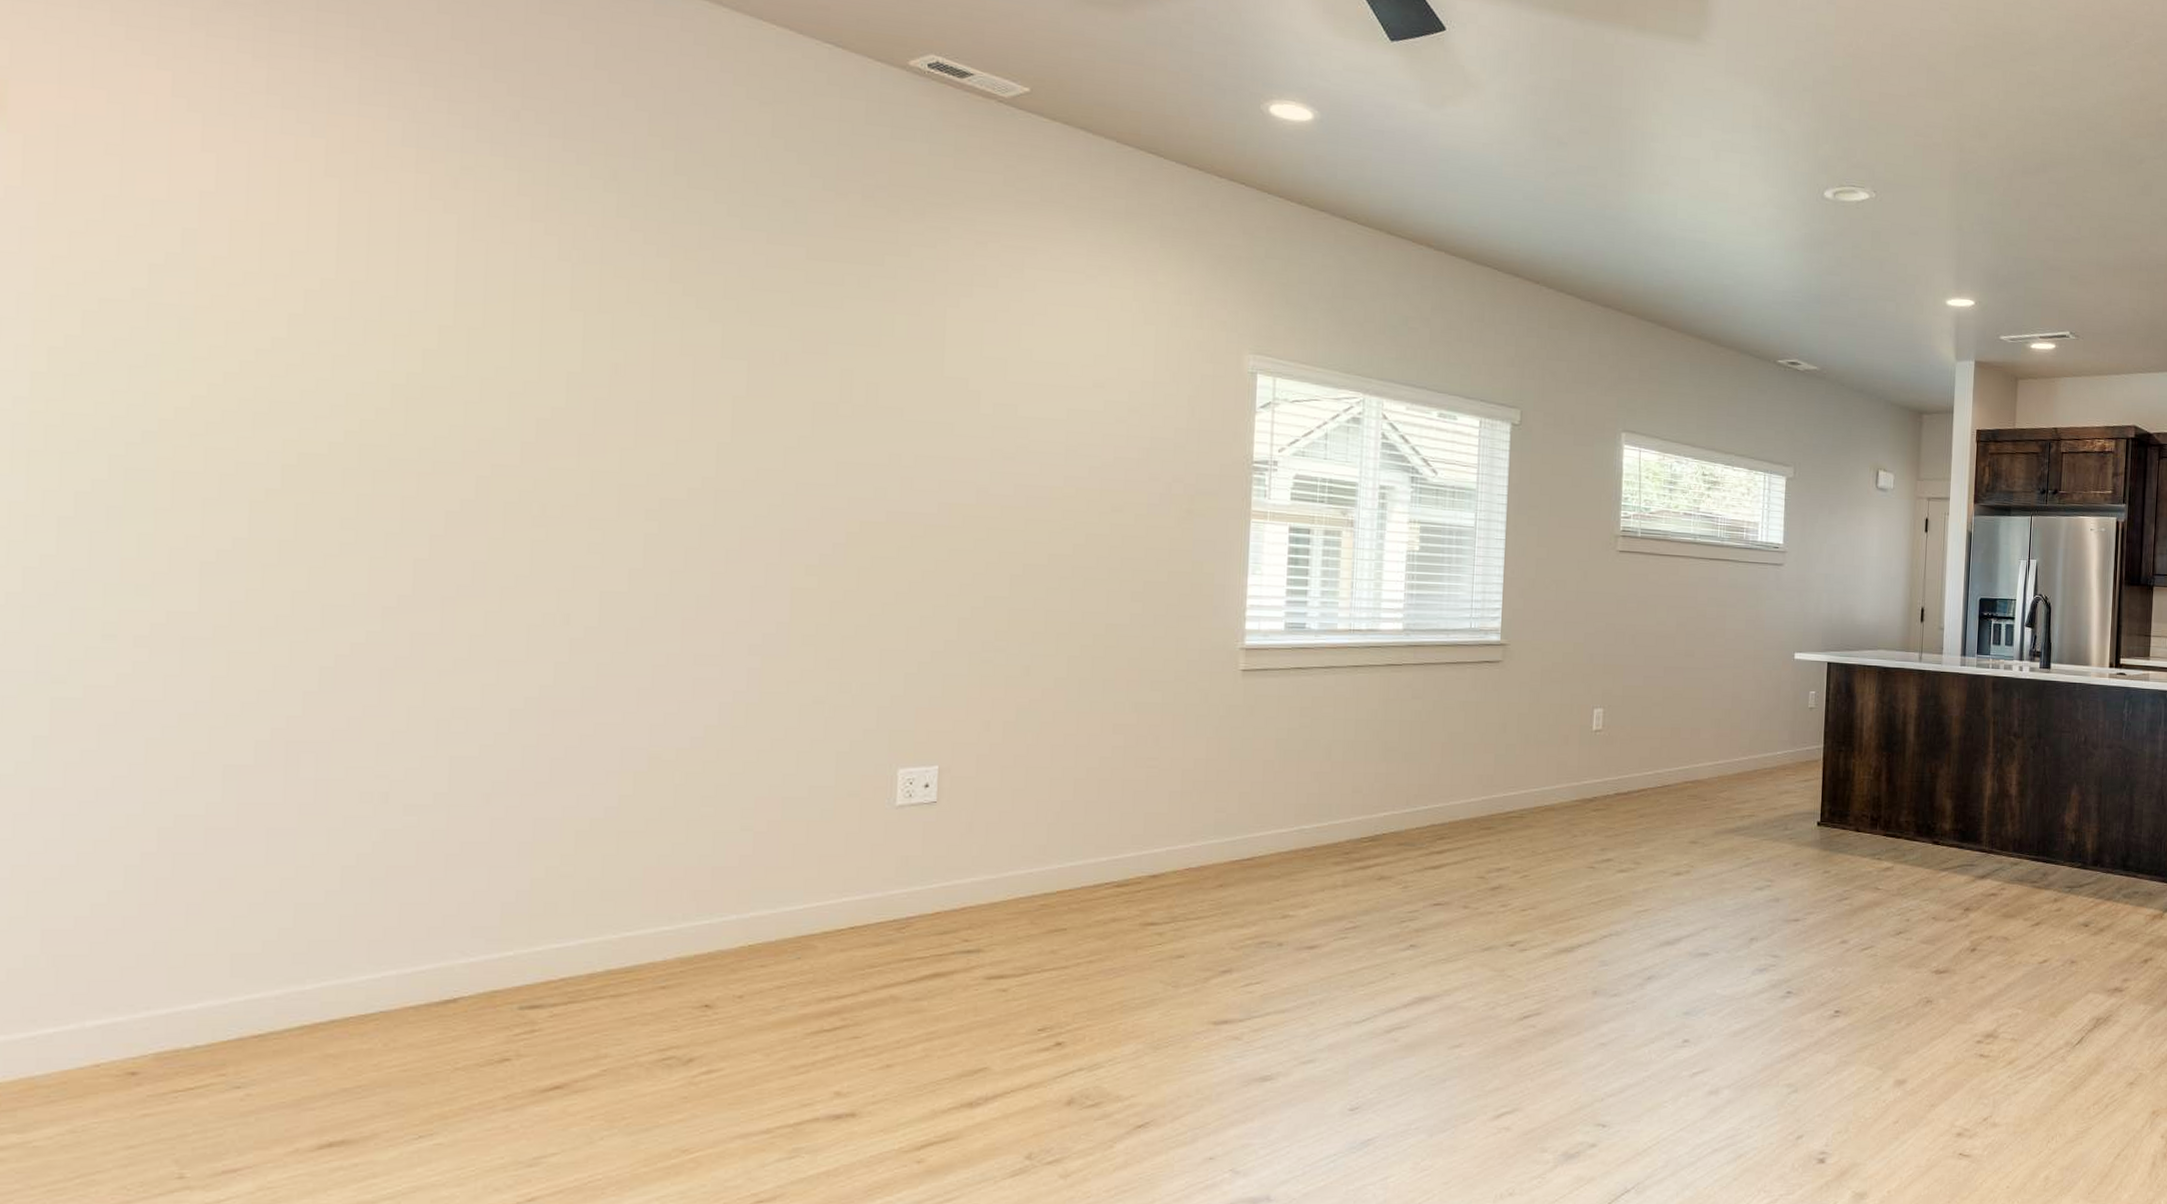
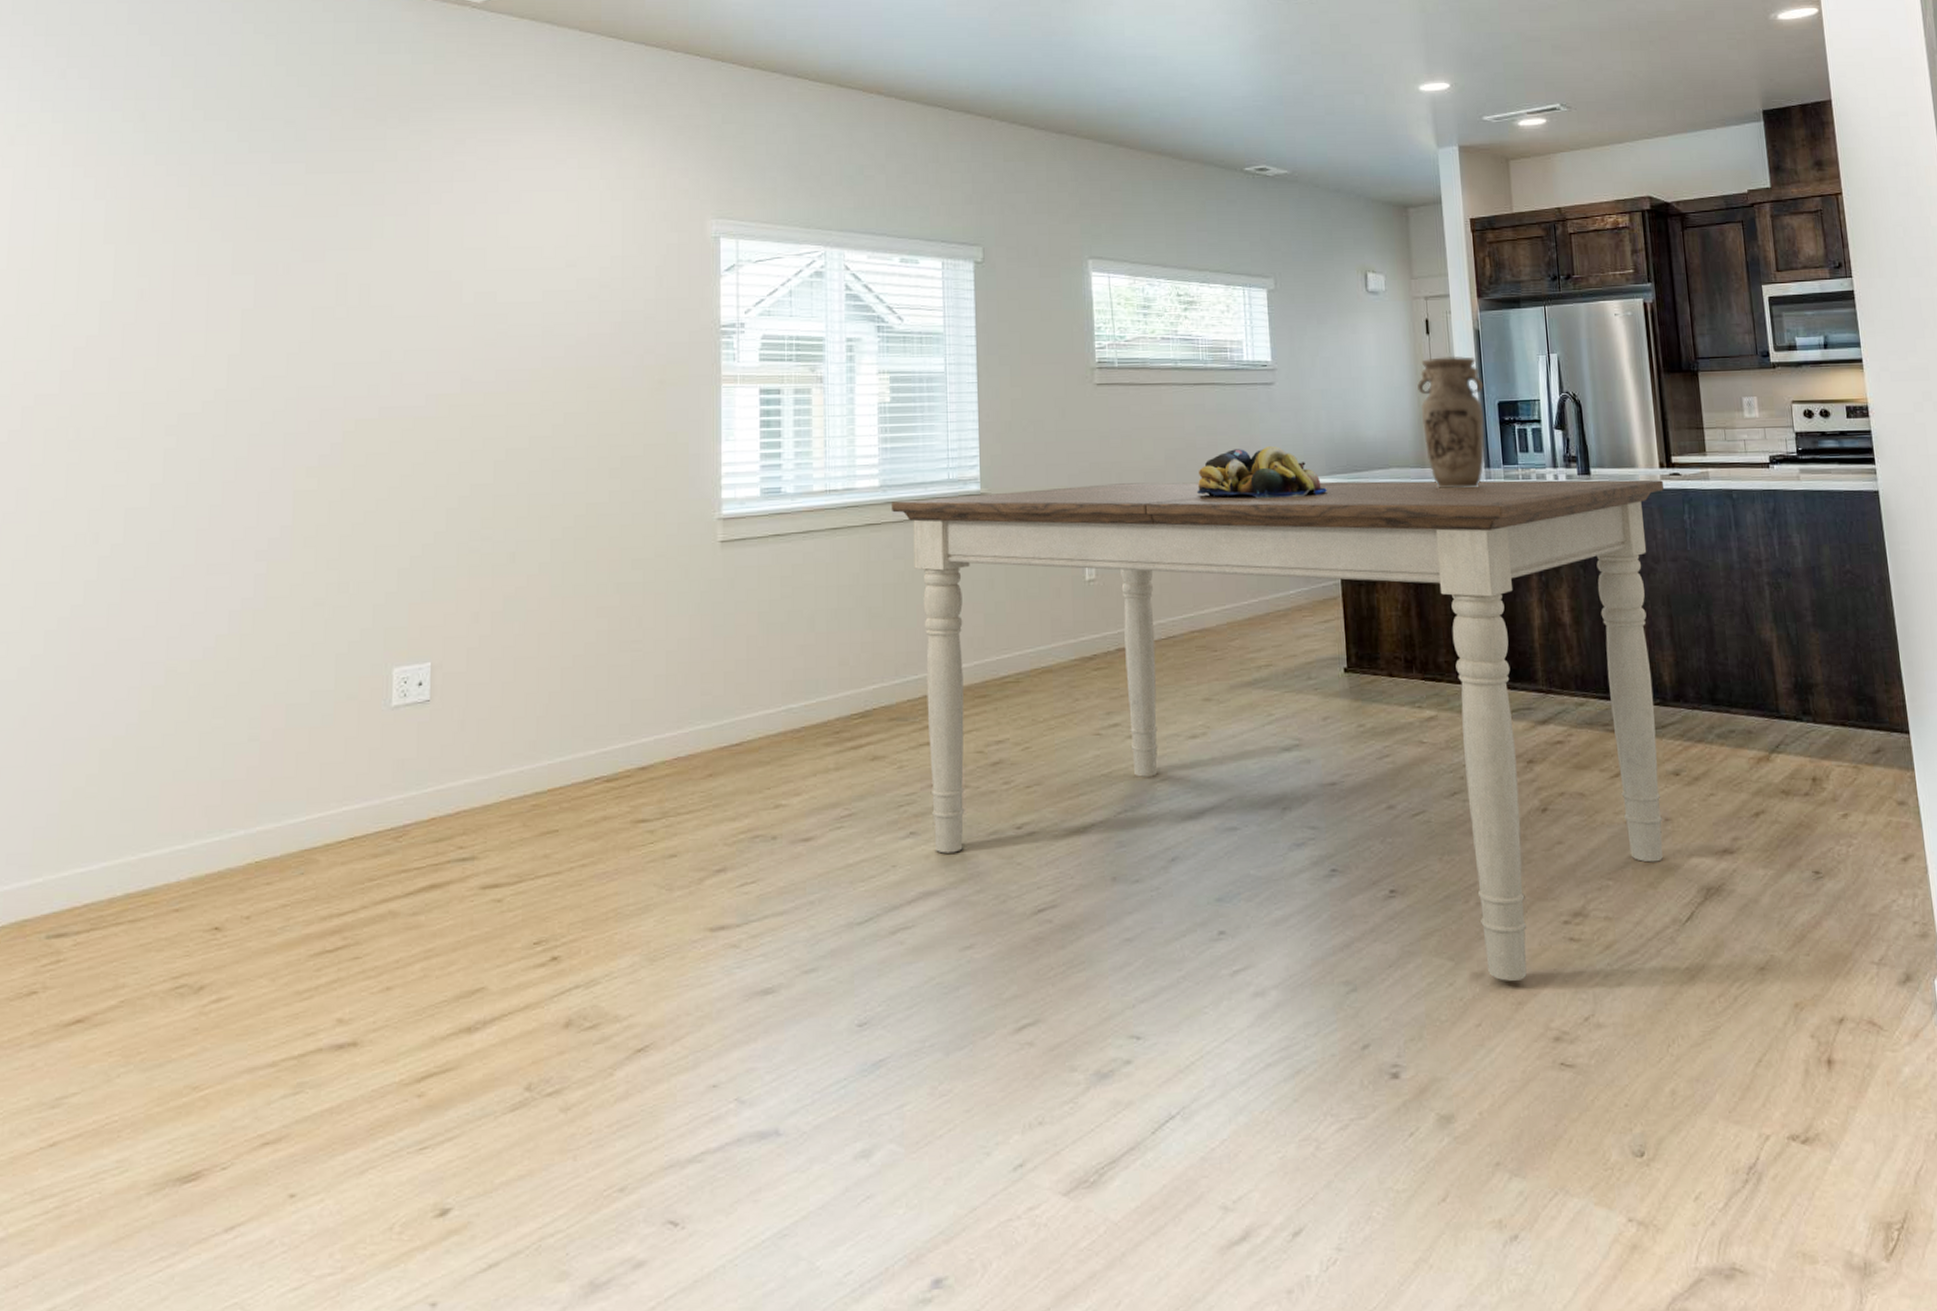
dining table: none [1414,644,2111,1088] -> present [892,479,1664,981]
fruit bowl: none [1702,621,1820,670] -> present [1196,446,1327,499]
vase: none [1911,553,1969,673] -> present [1417,355,1485,489]

